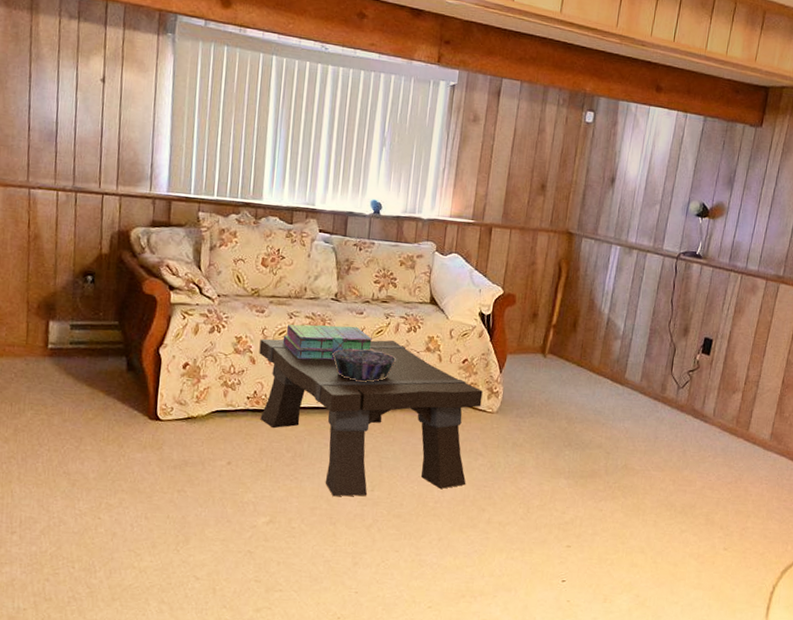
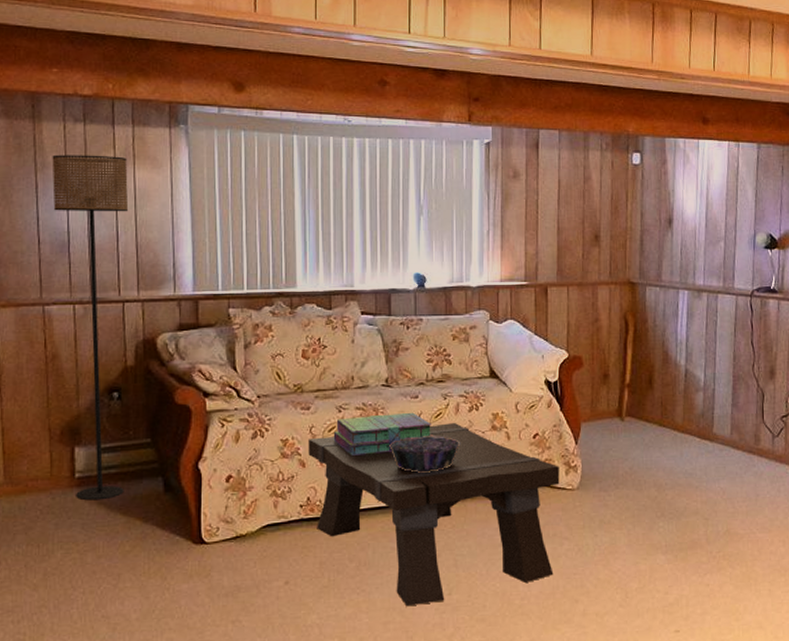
floor lamp: none [44,47,116,371] -> present [52,154,129,501]

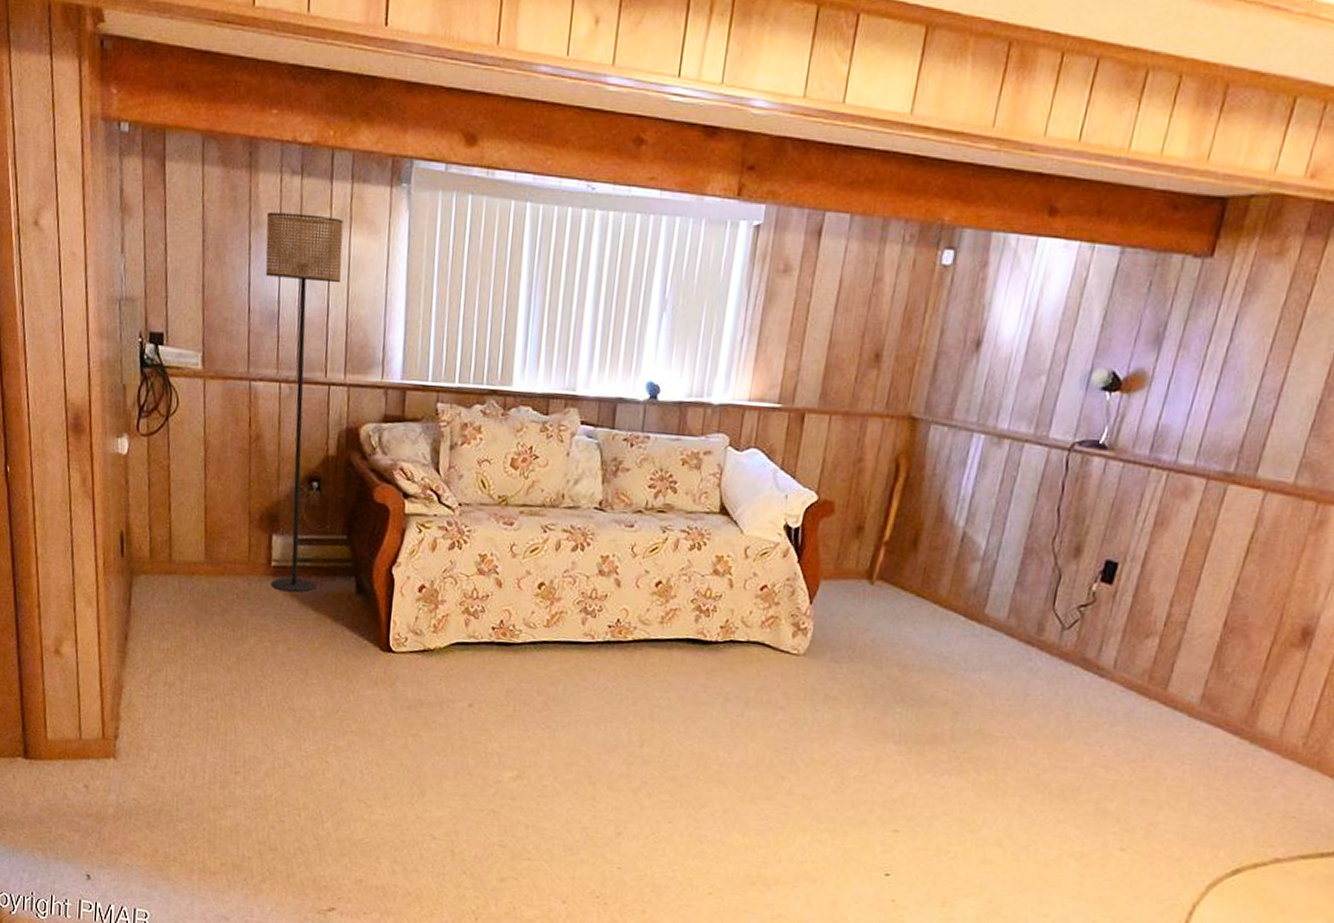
coffee table: present [308,422,560,607] -> none [506,557,786,752]
stack of books: present [333,412,434,456] -> none [534,539,646,585]
decorative bowl: present [389,436,461,473] -> none [595,570,675,613]

